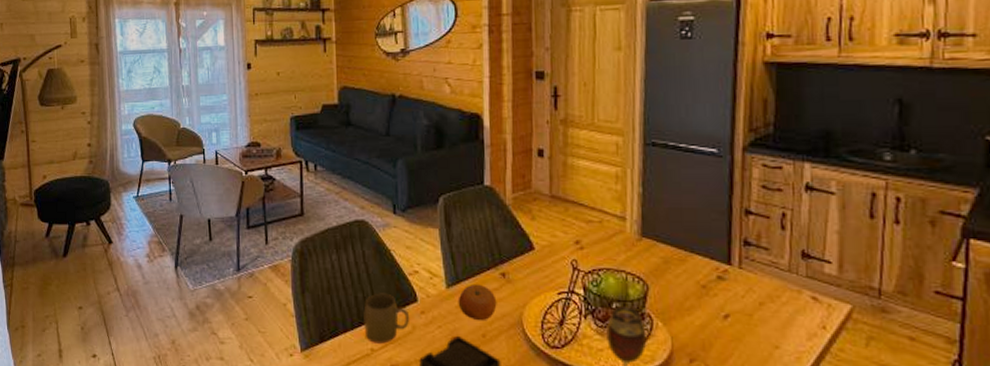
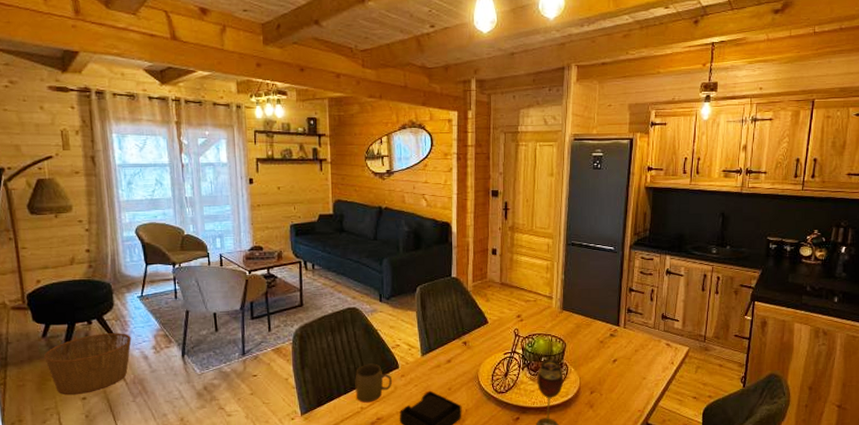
basket: none [47,236,127,303] -> present [44,333,132,395]
fruit: present [458,283,497,320] -> none [430,351,460,378]

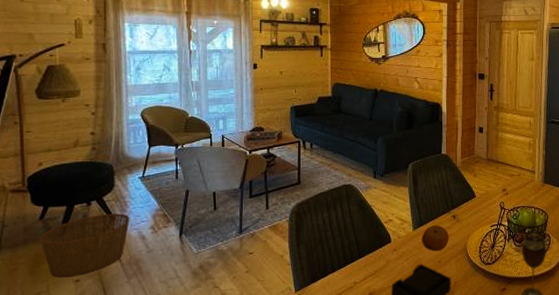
mug: present [355,363,393,403] -> none [348,238,385,278]
fruit: none [430,351,460,378] -> present [421,225,449,251]

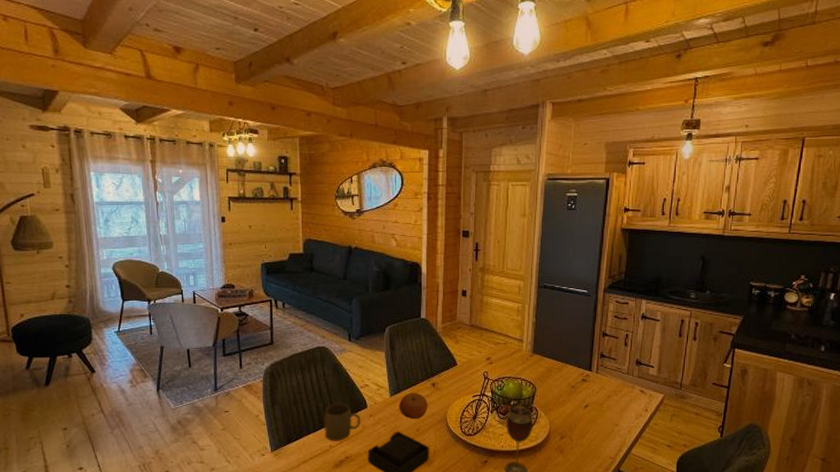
basket: present [40,213,130,278] -> none [28,367,109,426]
mug: none [348,238,385,278] -> present [324,403,361,441]

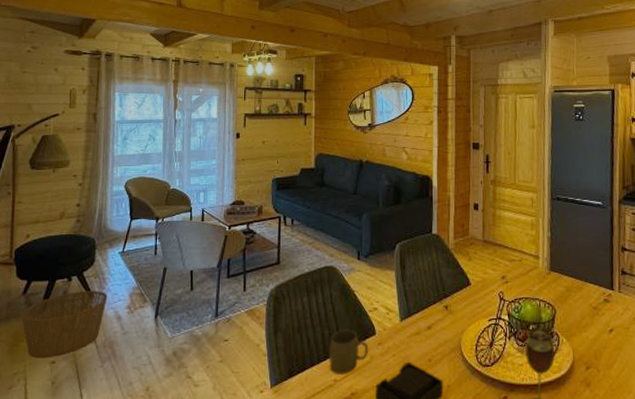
basket: none [28,367,109,426] -> present [21,291,108,358]
fruit: present [398,392,428,419] -> none [409,316,441,347]

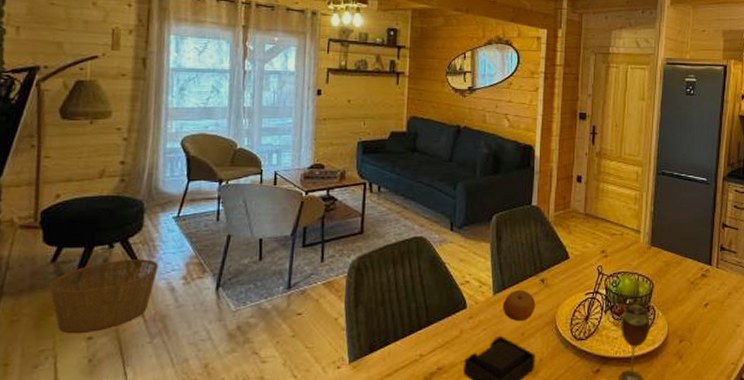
mug: present [329,329,369,374] -> none [414,302,459,349]
fruit: none [409,316,441,347] -> present [502,289,536,321]

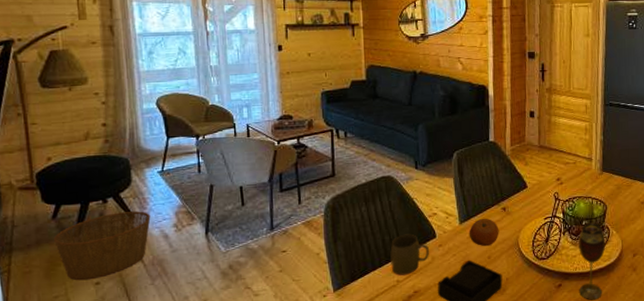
mug: none [414,302,459,349] -> present [390,234,430,276]

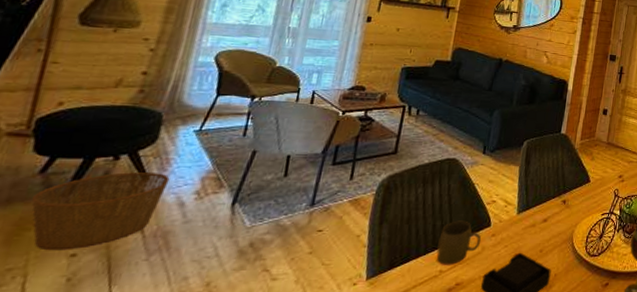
fruit: present [469,218,499,246] -> none [524,209,556,238]

